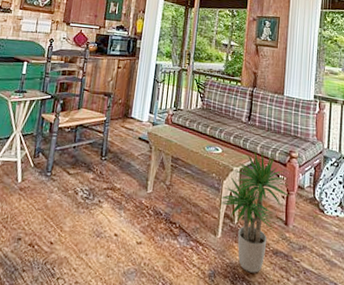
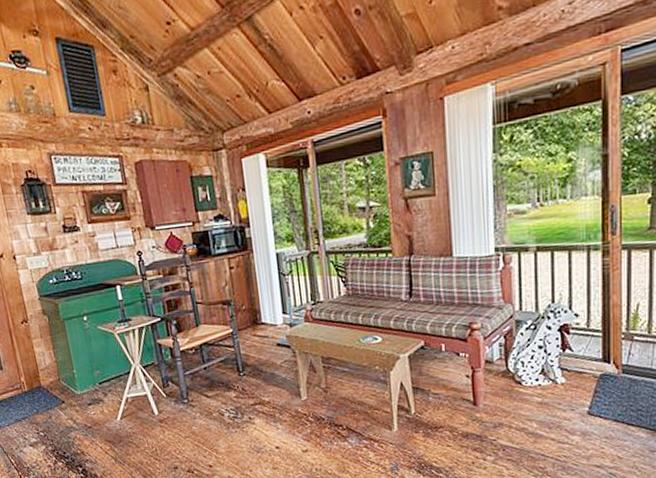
potted plant: present [219,151,292,273] -> none [388,330,479,460]

